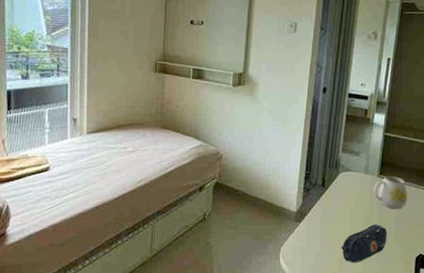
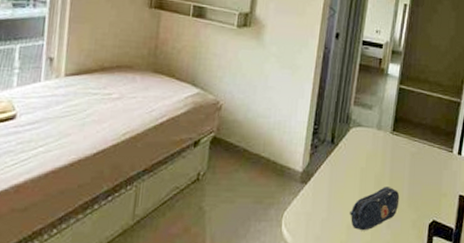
mug: present [373,175,408,210] -> none [386,132,422,170]

